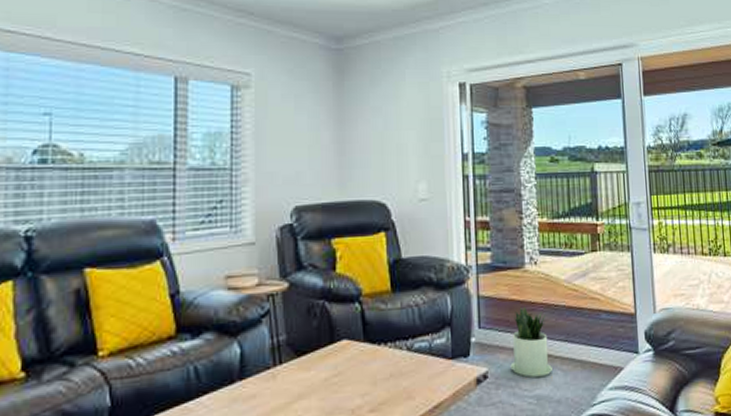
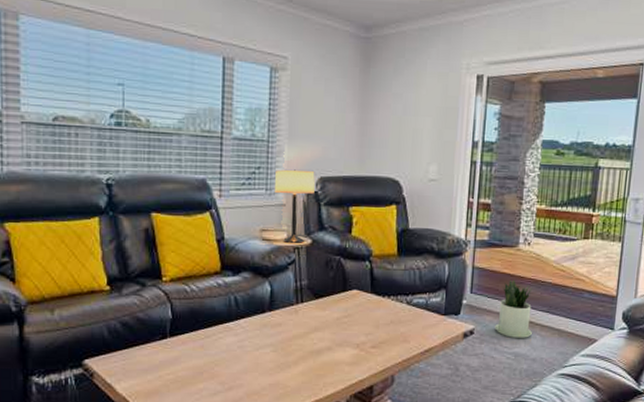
table lamp: none [241,199,289,291] -> present [275,169,315,244]

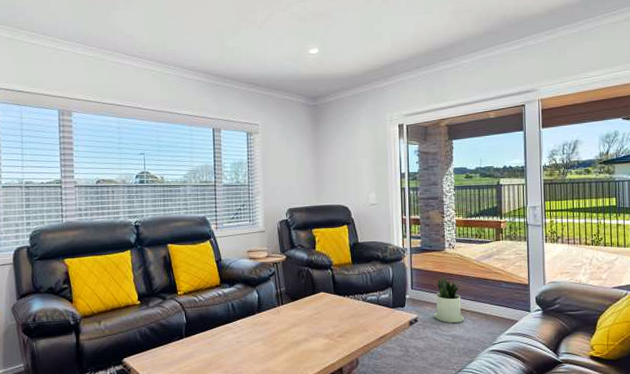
table lamp: present [275,169,315,244] -> none [256,204,285,261]

